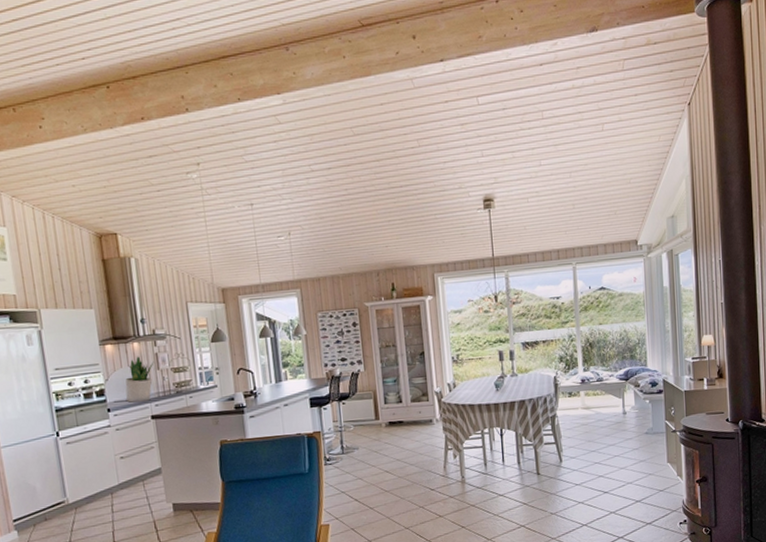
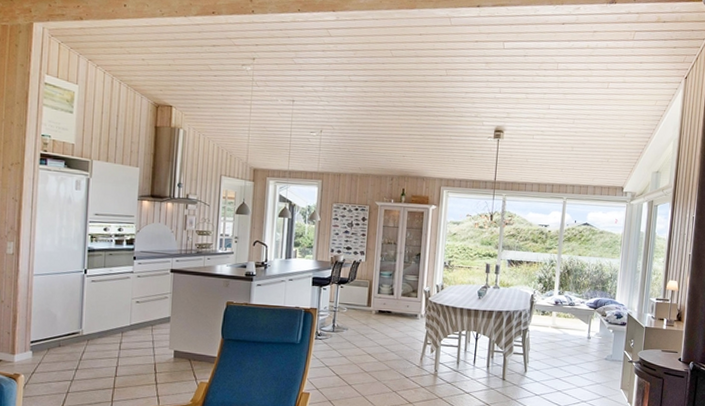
planter: present [125,356,154,403] -> none [152,215,183,257]

